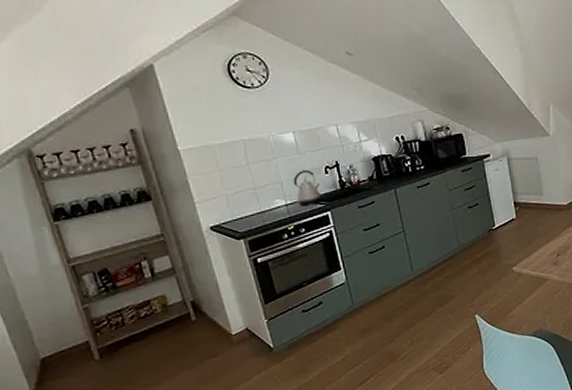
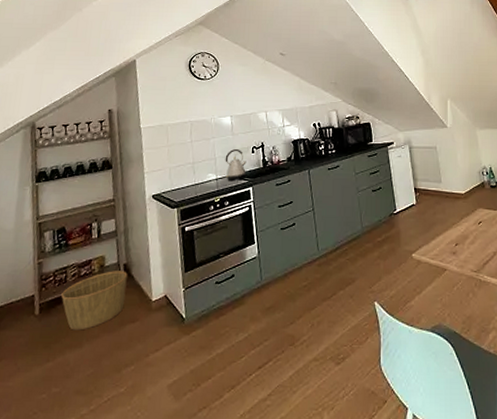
basket: none [122,308,201,371] -> present [61,271,128,331]

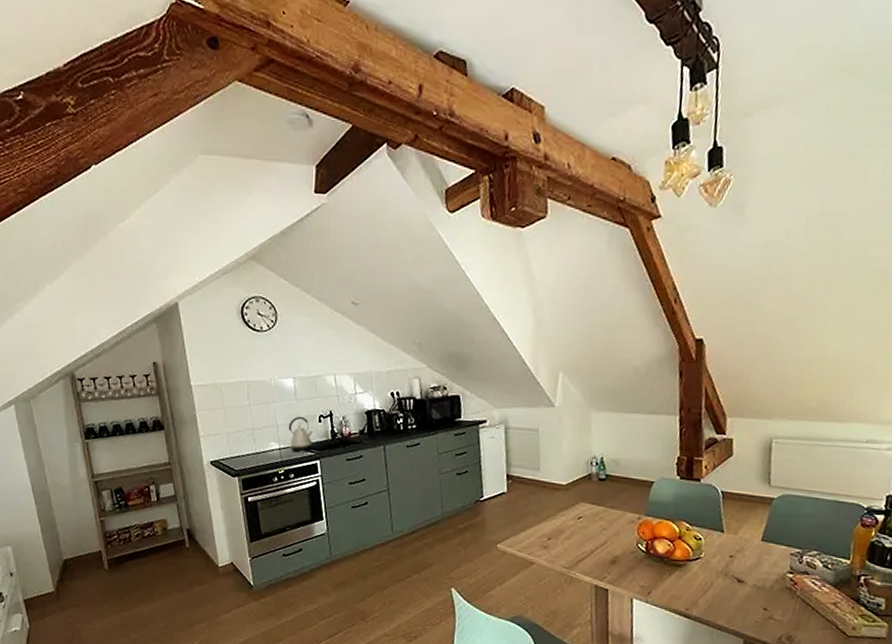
basket: present [61,271,128,331] -> none [128,534,191,587]

